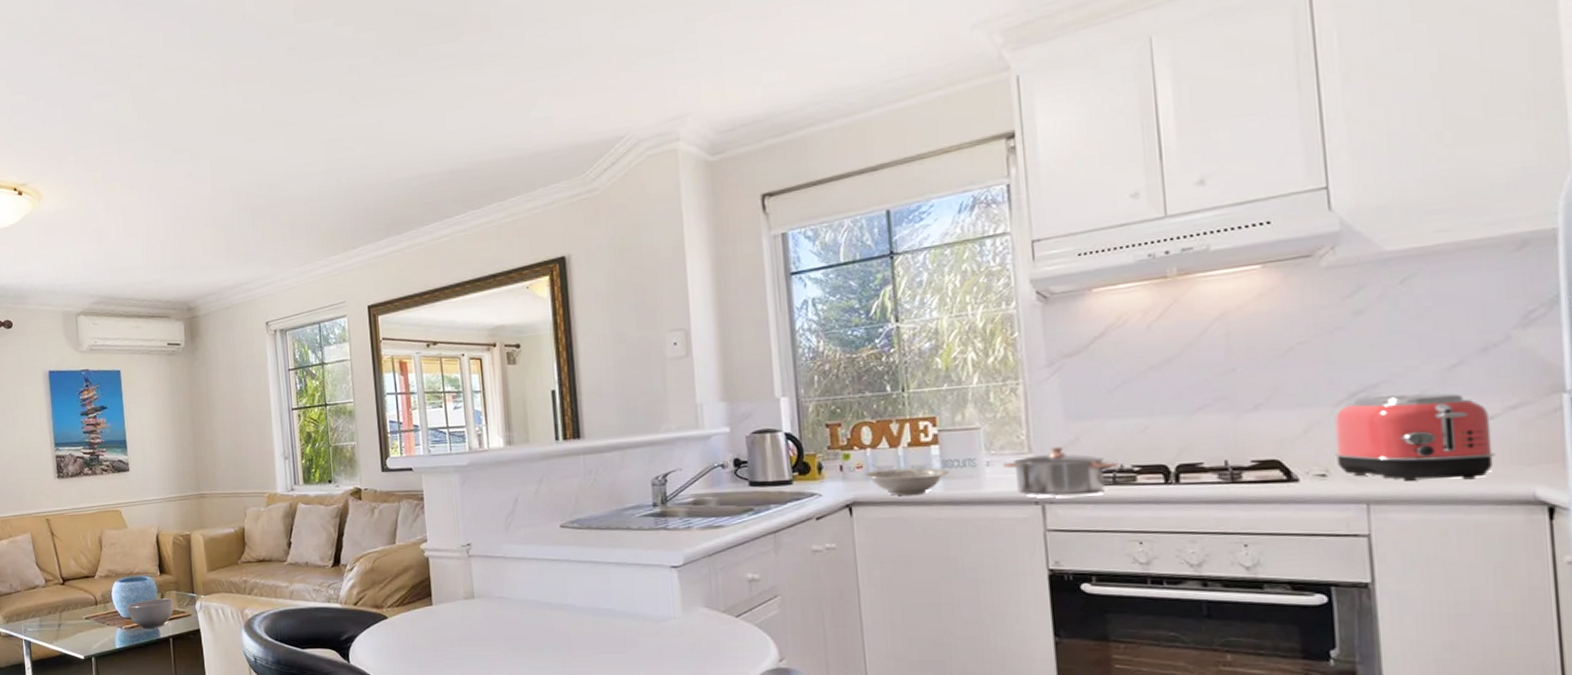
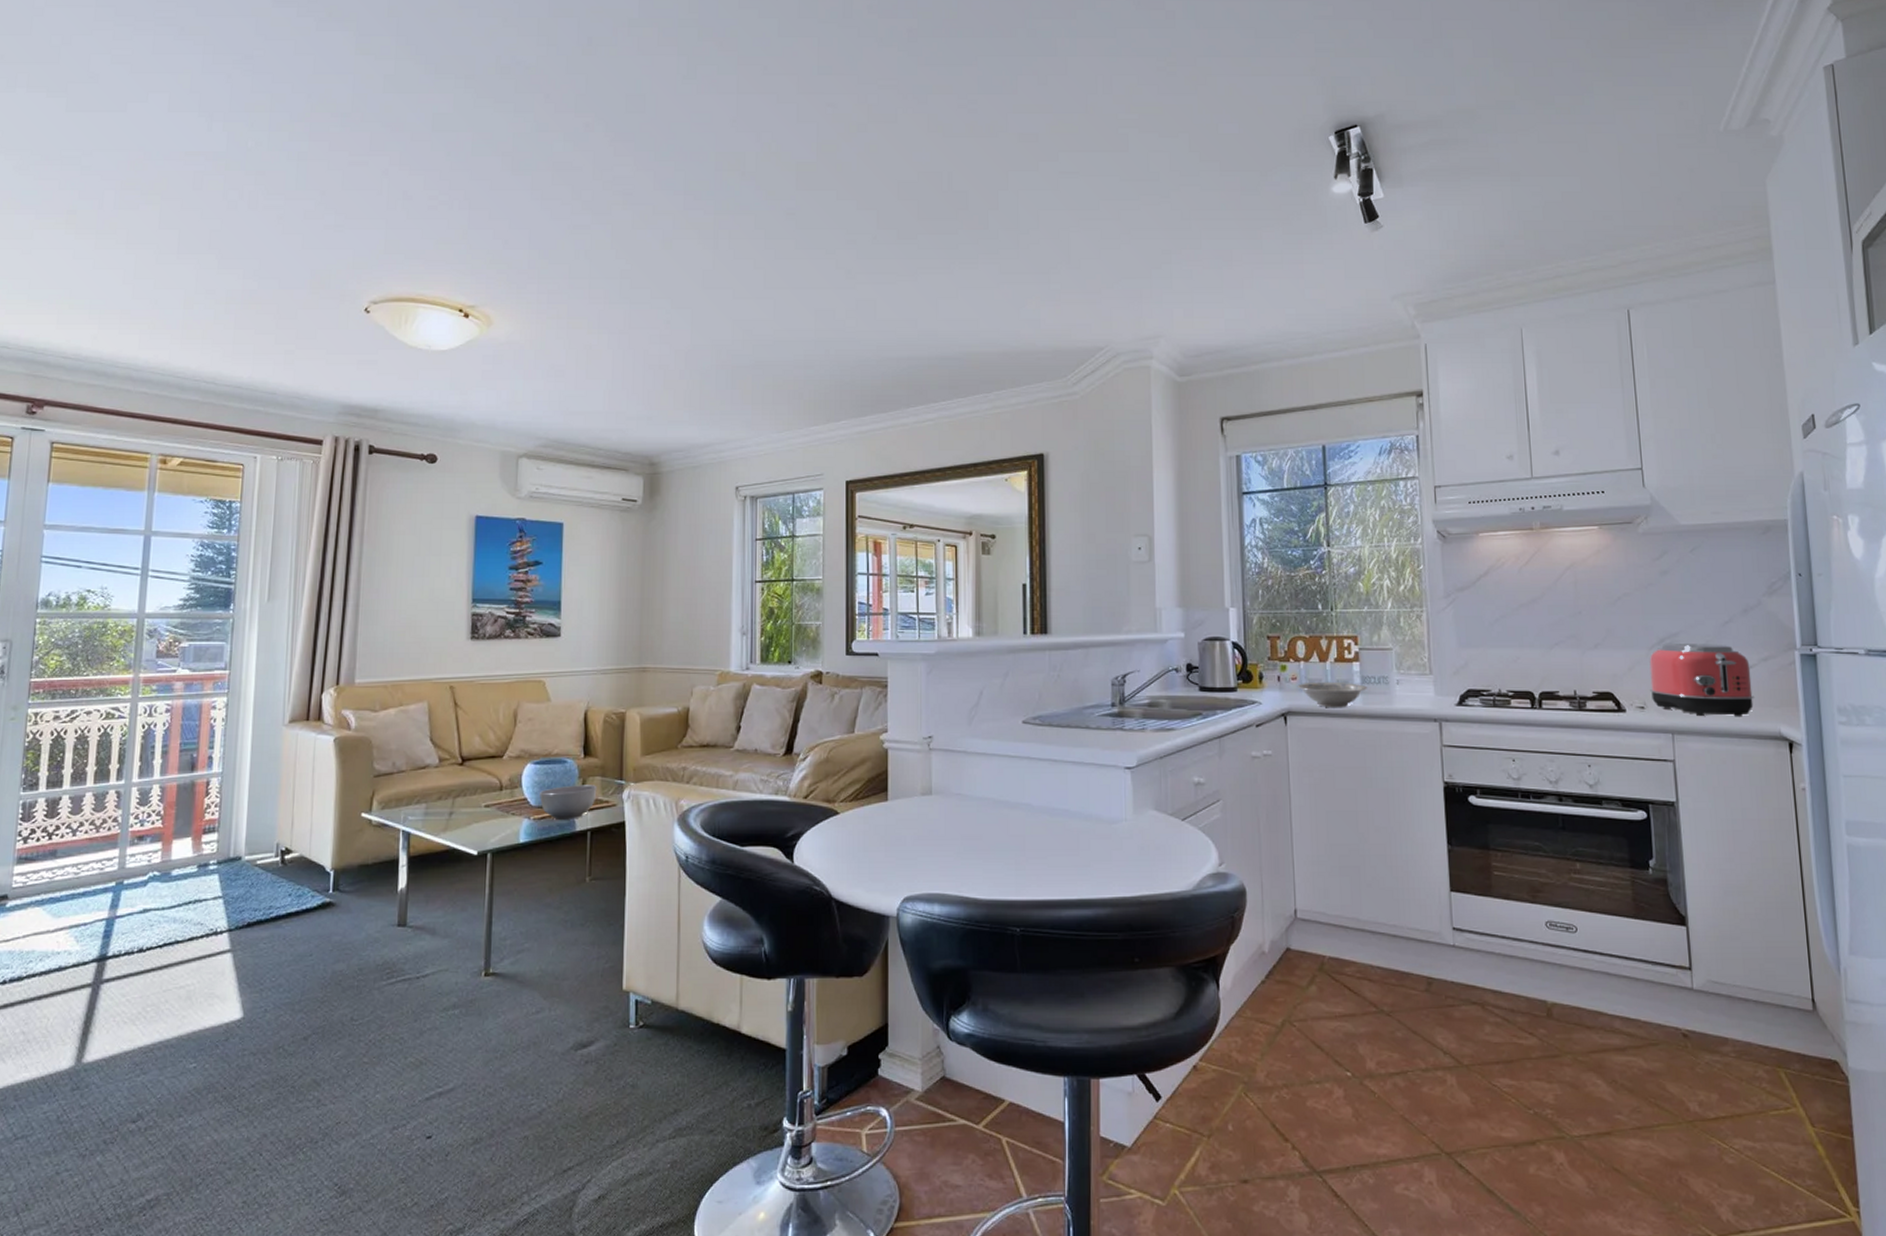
cooking pot: present [1002,447,1119,496] -> none [1409,670,1498,716]

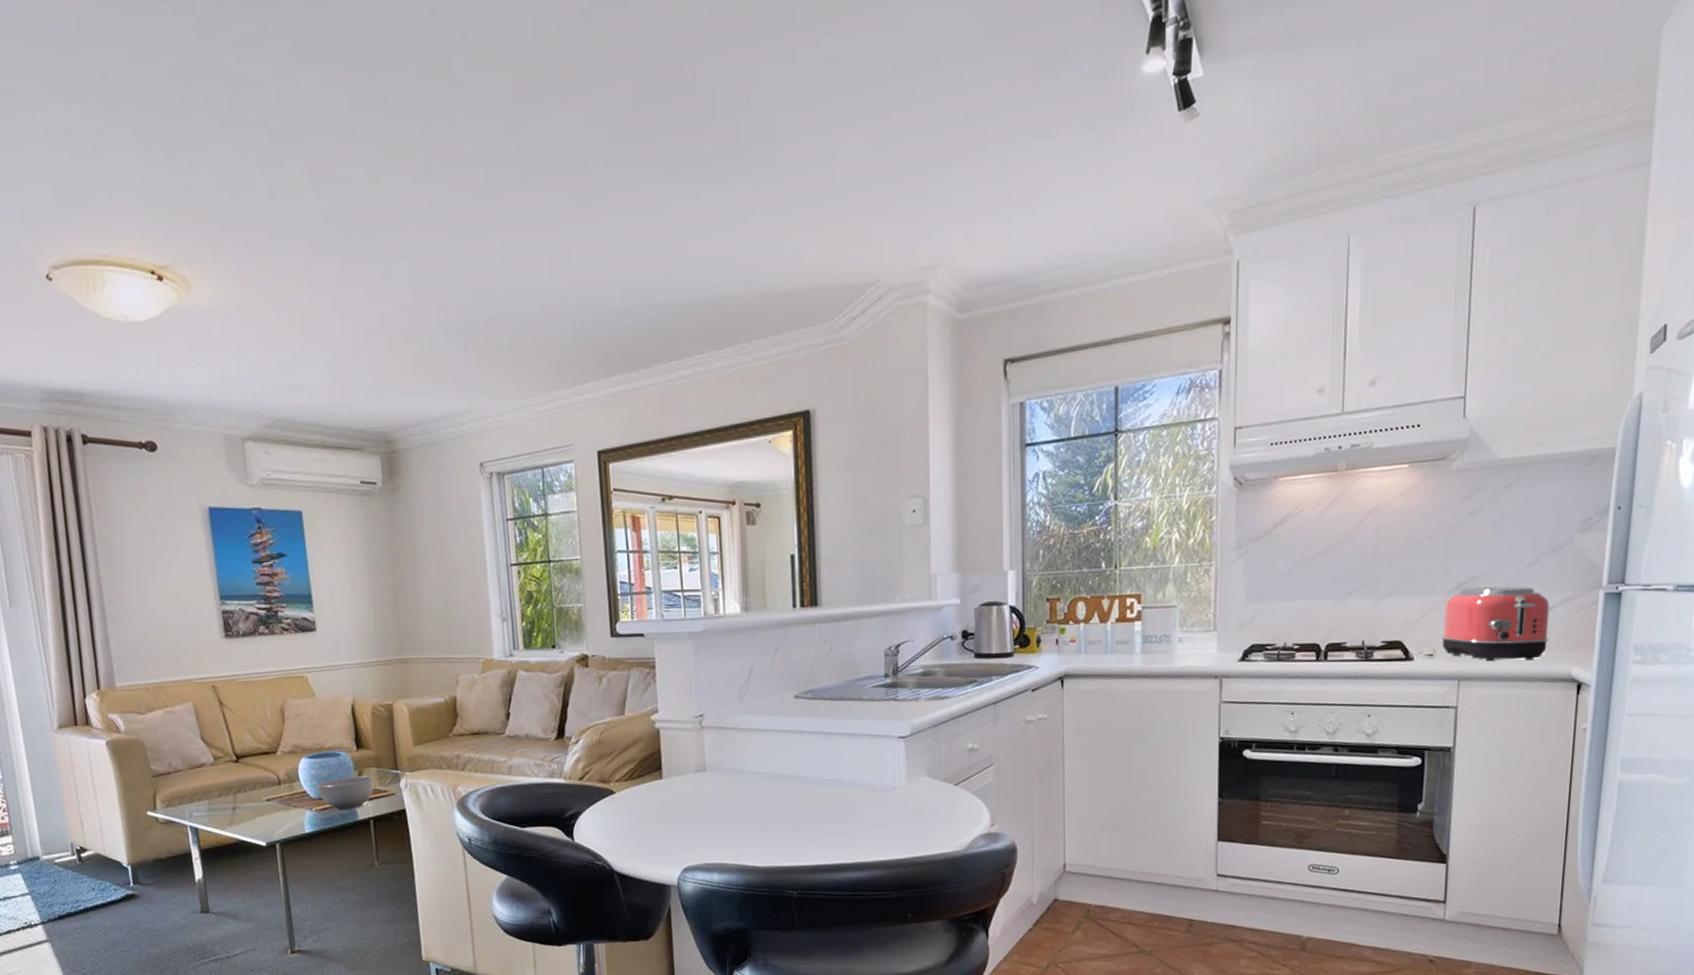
bowl: present [1297,681,1367,708] -> none [1075,642,1148,670]

